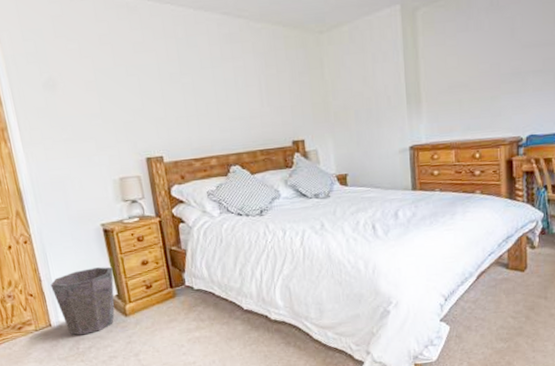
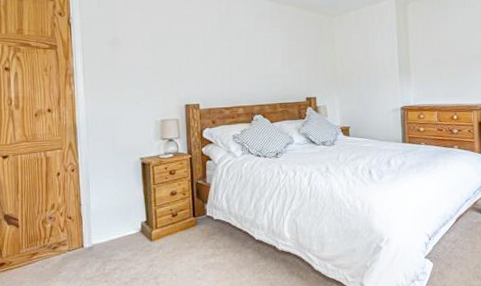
waste bin: present [50,267,115,336] -> none [88,195,145,257]

